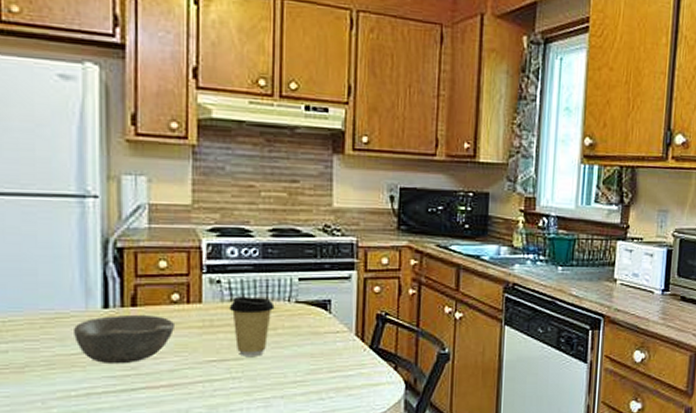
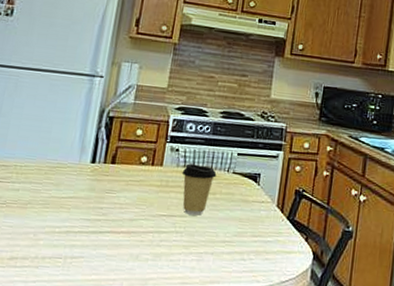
bowl: present [72,316,176,365] -> none [66,169,141,210]

